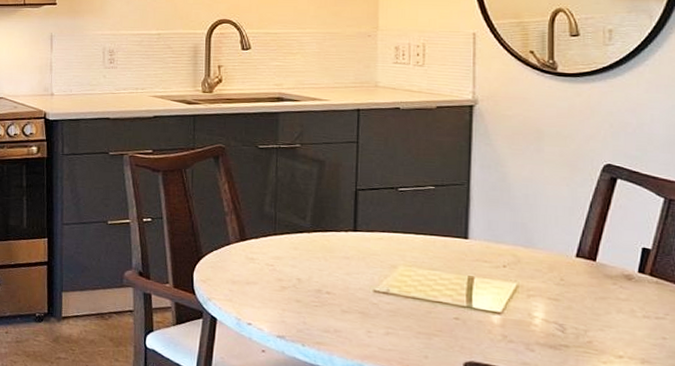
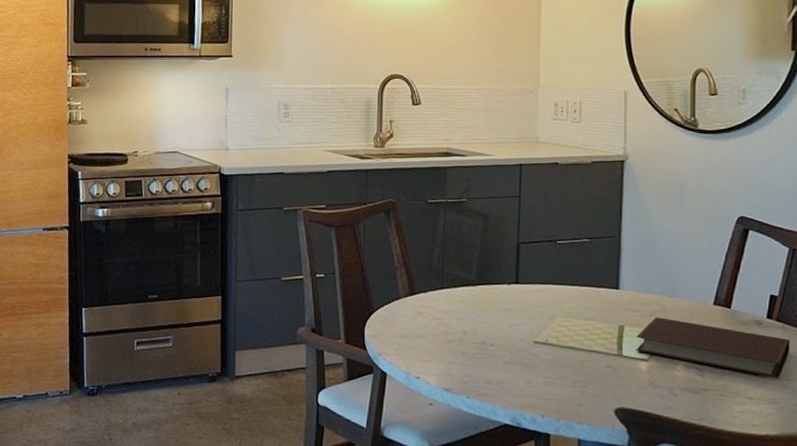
notebook: none [487,268,666,337] -> present [636,317,790,378]

